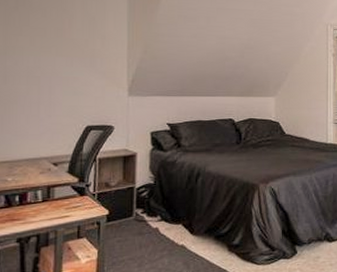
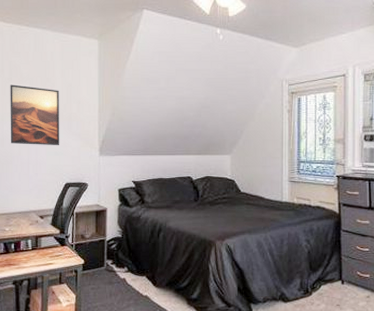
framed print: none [15,14,80,85] -> present [10,84,60,146]

